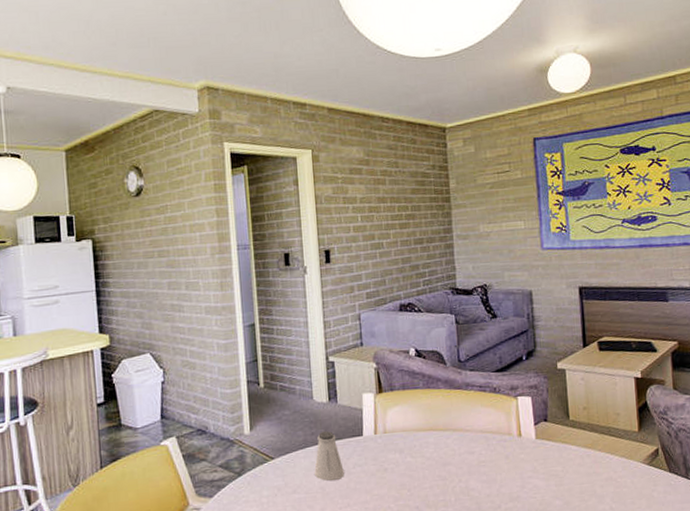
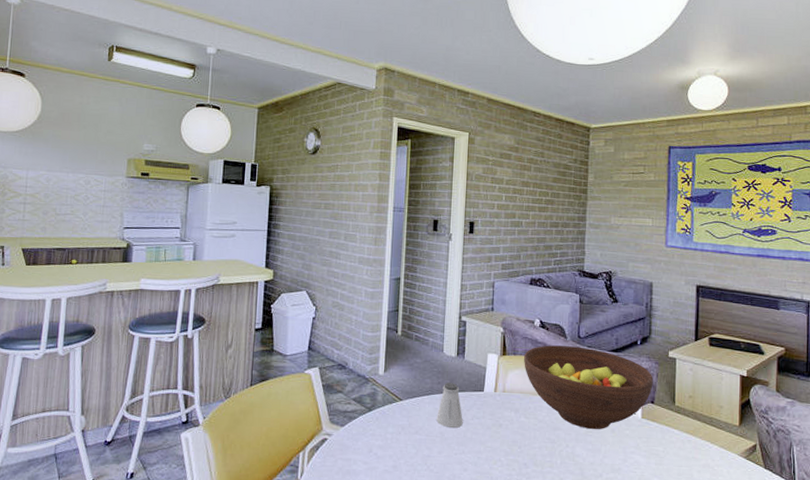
fruit bowl: none [402,371,544,459] -> present [524,345,653,429]

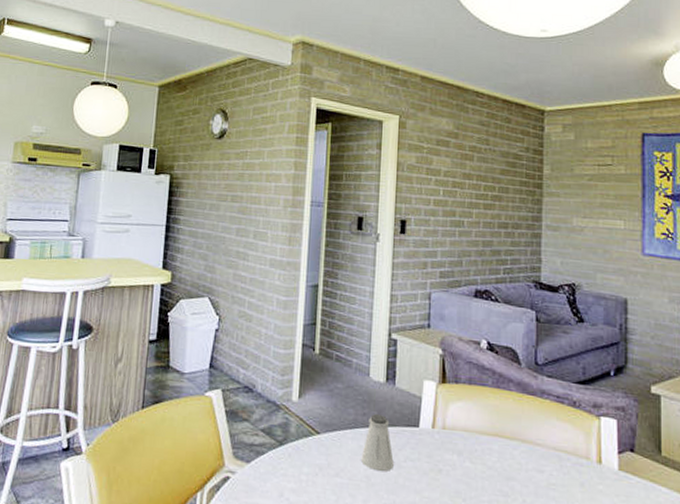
fruit bowl: present [524,345,653,429] -> none [468,372,632,482]

